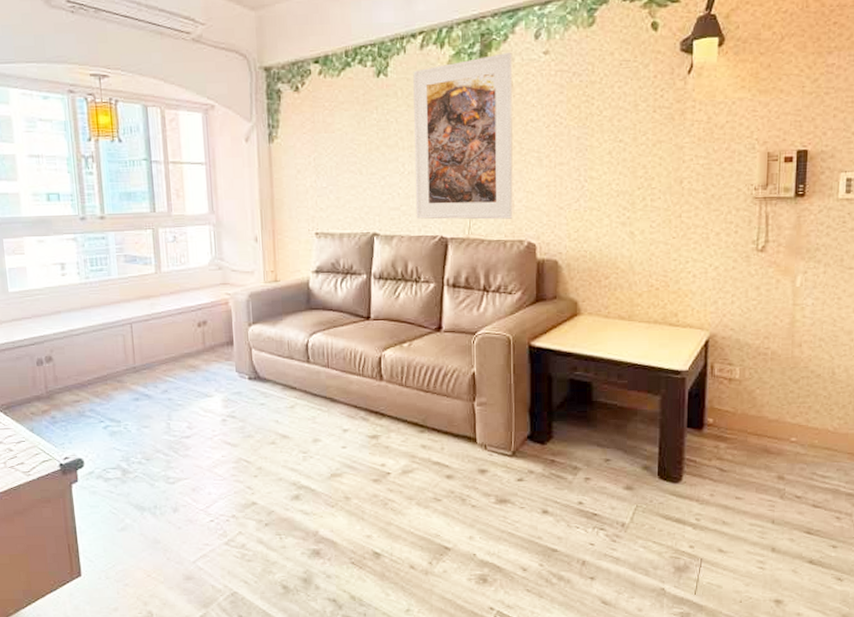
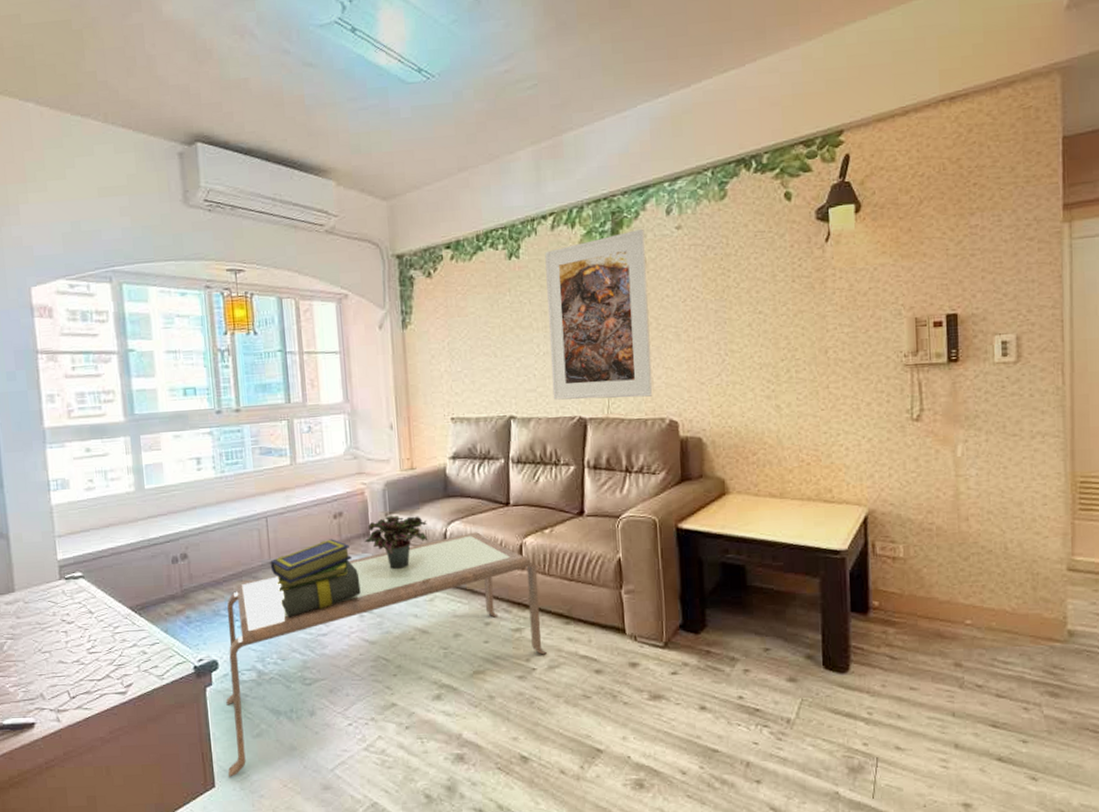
coffee table: none [91,344,401,567] -> present [226,532,547,777]
stack of books: none [134,346,224,420] -> present [270,539,361,618]
potted plant: none [228,325,291,378] -> present [364,515,428,570]

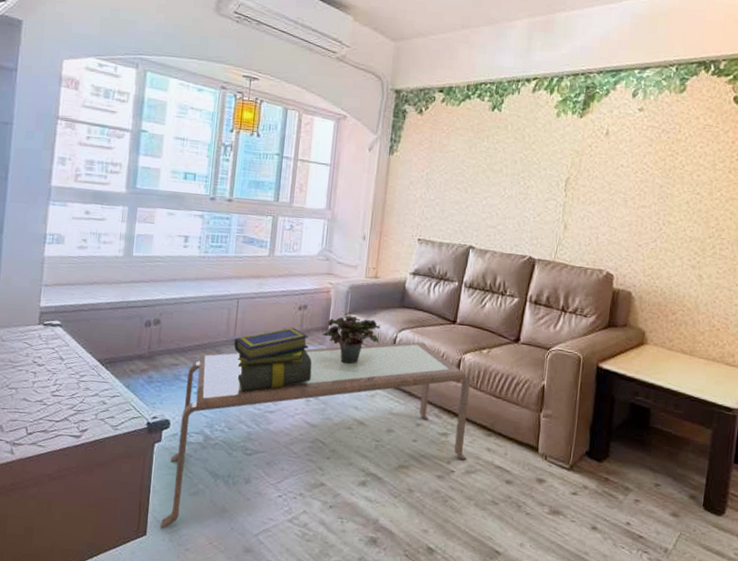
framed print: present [545,228,653,400] -> none [510,105,612,249]

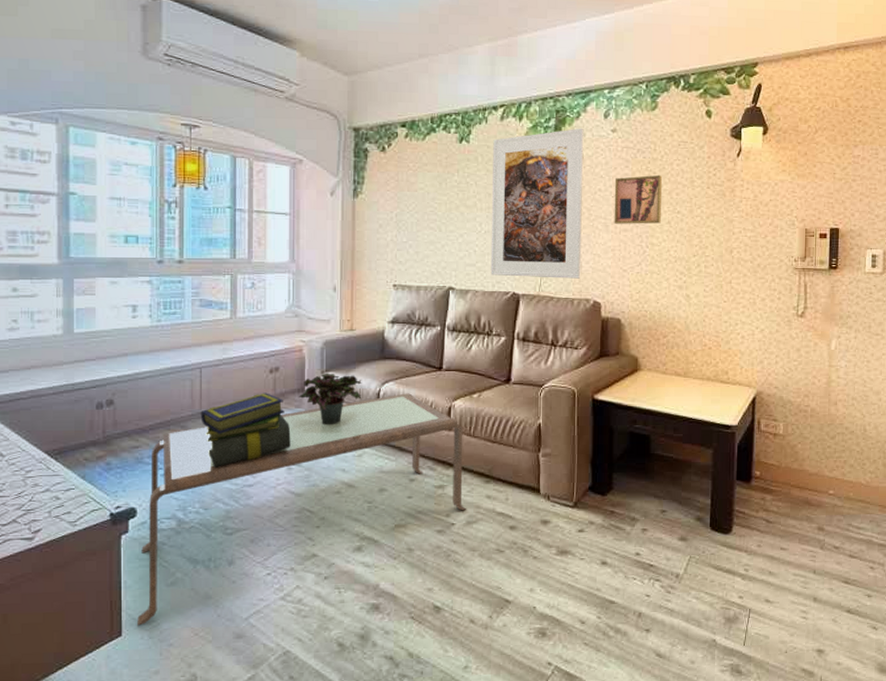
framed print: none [510,105,612,249] -> present [490,128,584,279]
wall art: none [633,155,685,203] -> present [614,174,663,224]

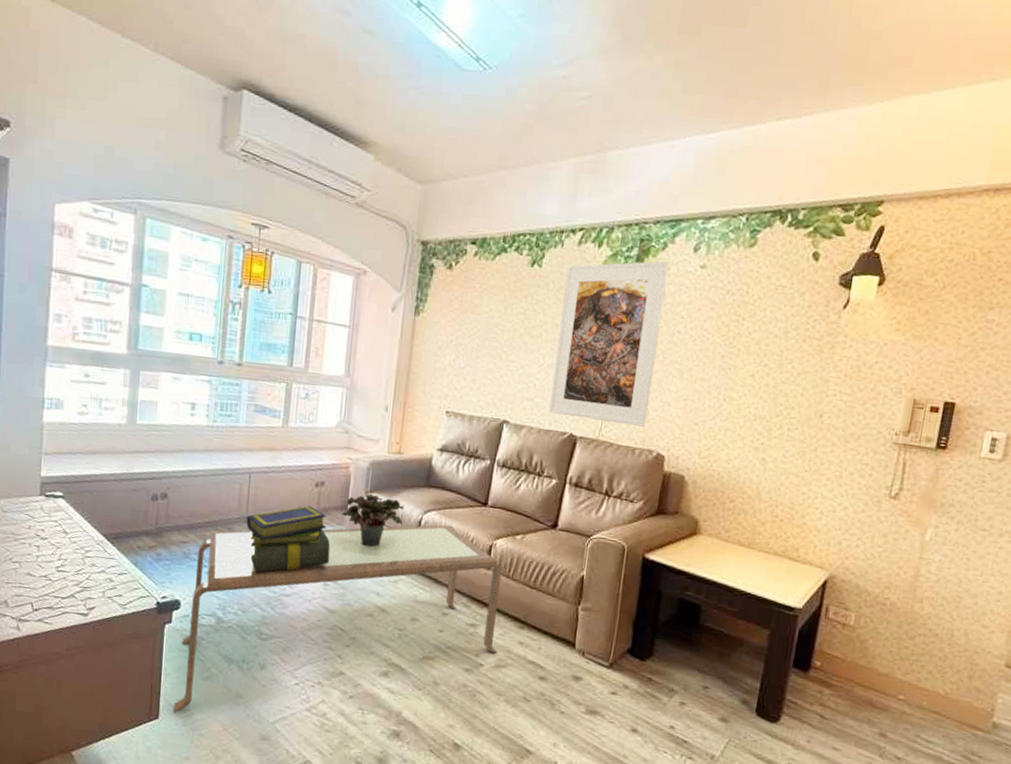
wall art: present [614,174,663,224] -> none [690,320,753,376]

